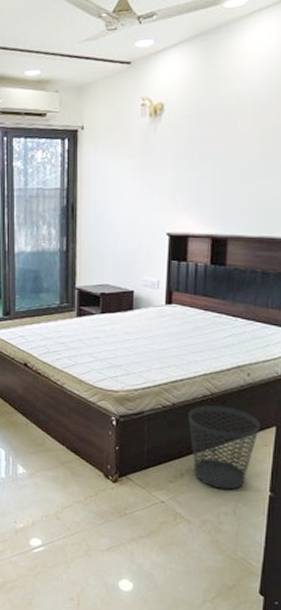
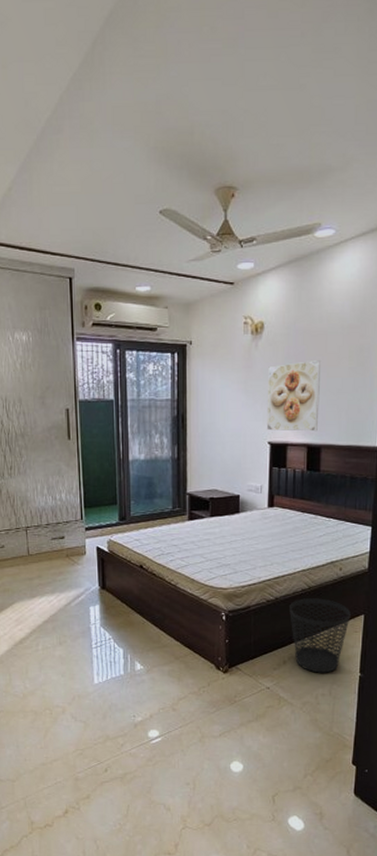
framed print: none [165,142,228,222] -> present [266,359,320,432]

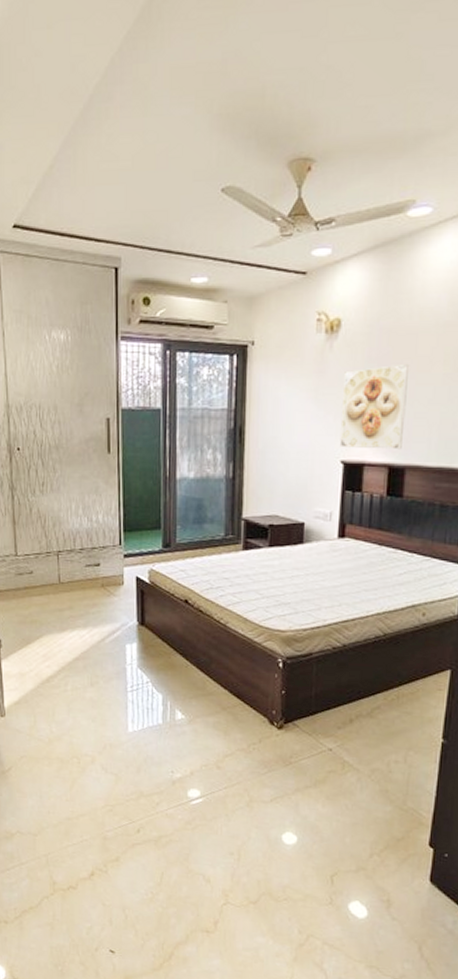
wastebasket: present [289,598,351,673] -> none [359,647,434,737]

